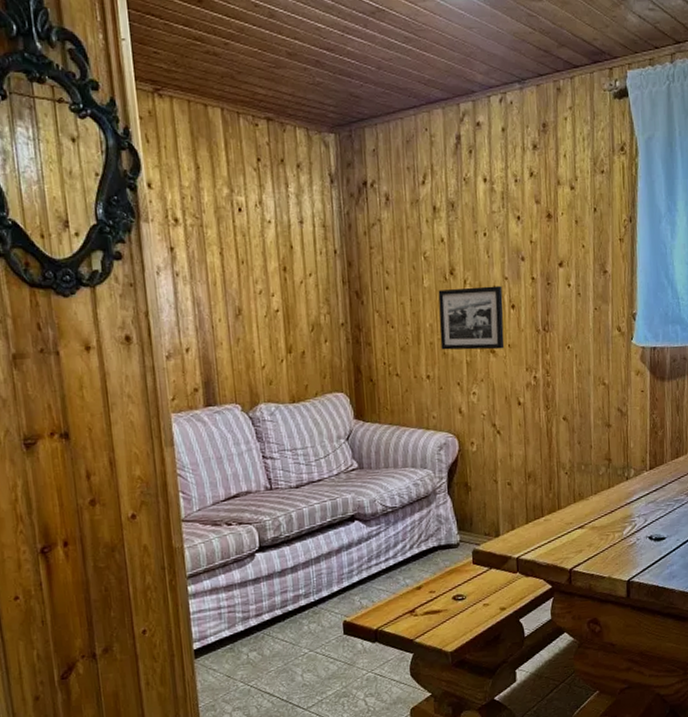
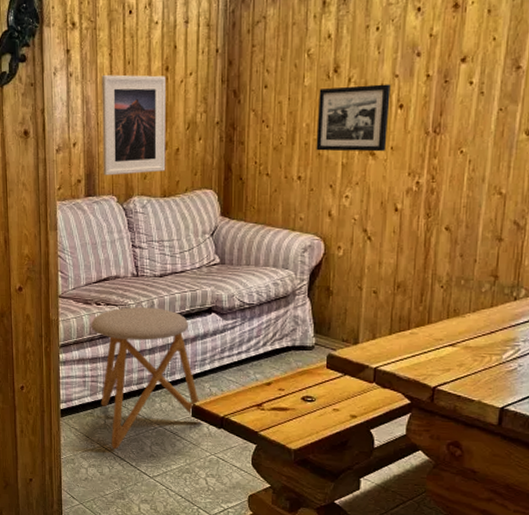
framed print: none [213,275,293,383] -> present [101,74,166,176]
stool: none [222,521,354,686] -> present [91,307,201,450]

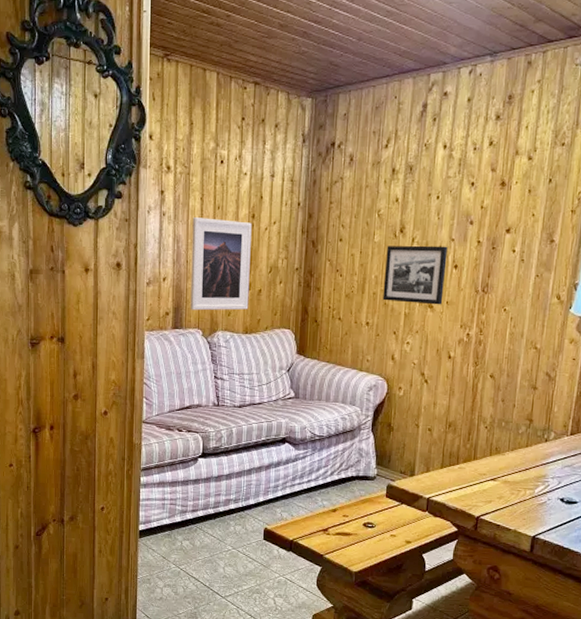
stool: present [91,307,201,450] -> none [172,434,271,571]

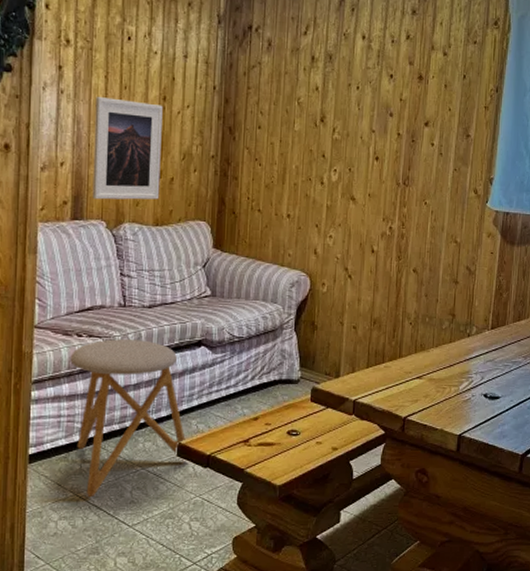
stool: none [172,434,271,571] -> present [70,339,186,498]
picture frame: present [382,245,448,305] -> none [304,135,369,198]

